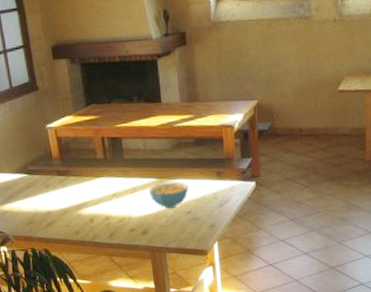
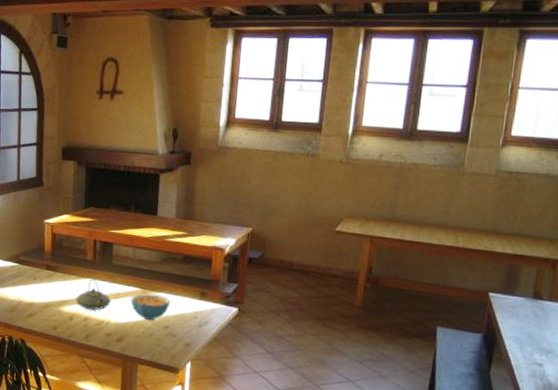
teapot: none [92,177,129,208] -> present [75,279,111,310]

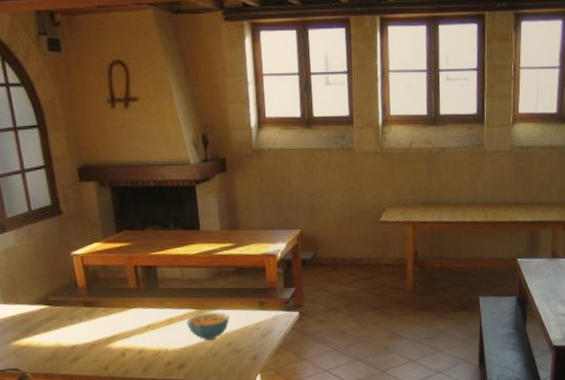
teapot: present [75,279,111,310] -> none [124,308,165,341]

